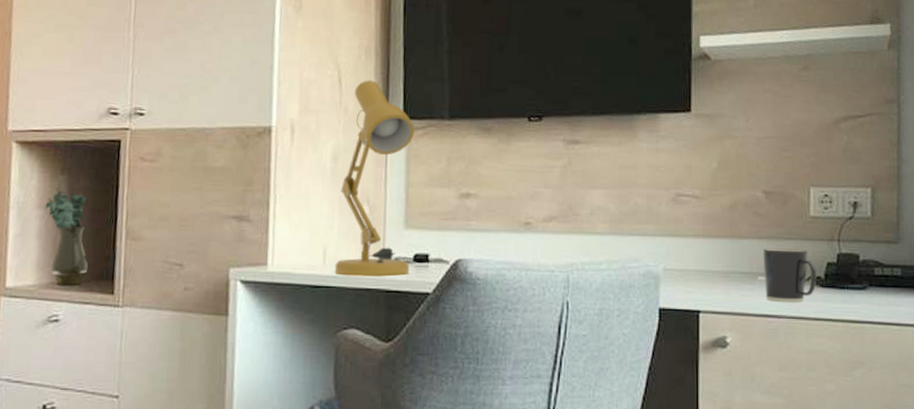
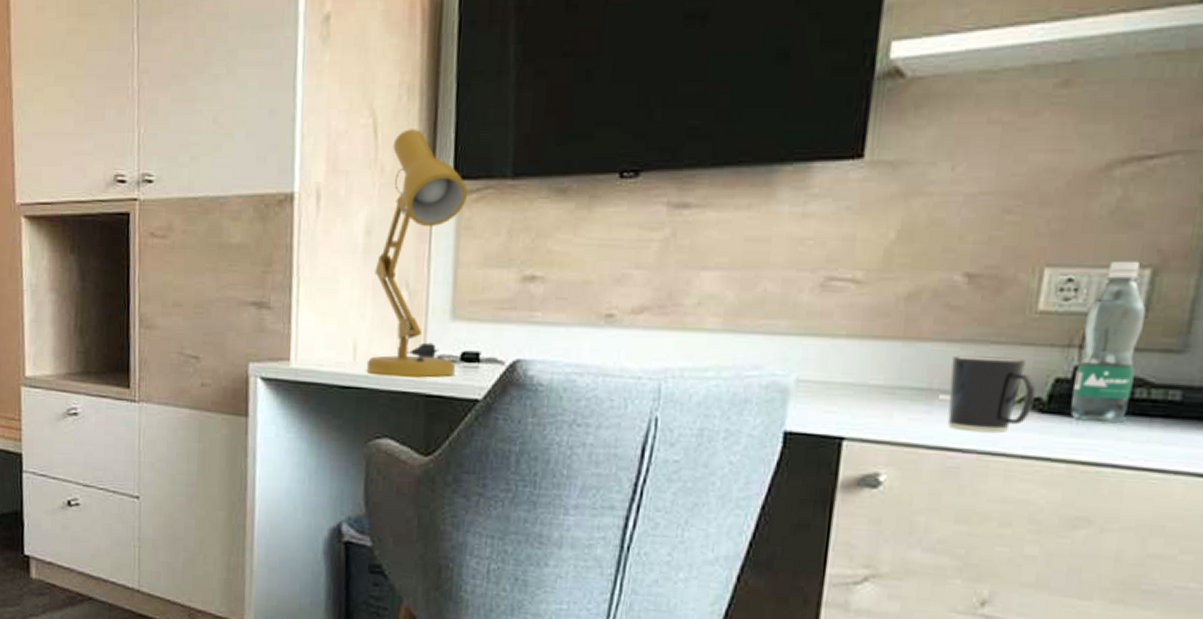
vase: present [45,188,89,285] -> none [57,269,103,377]
bottle: none [838,182,873,293] -> present [1069,260,1147,424]

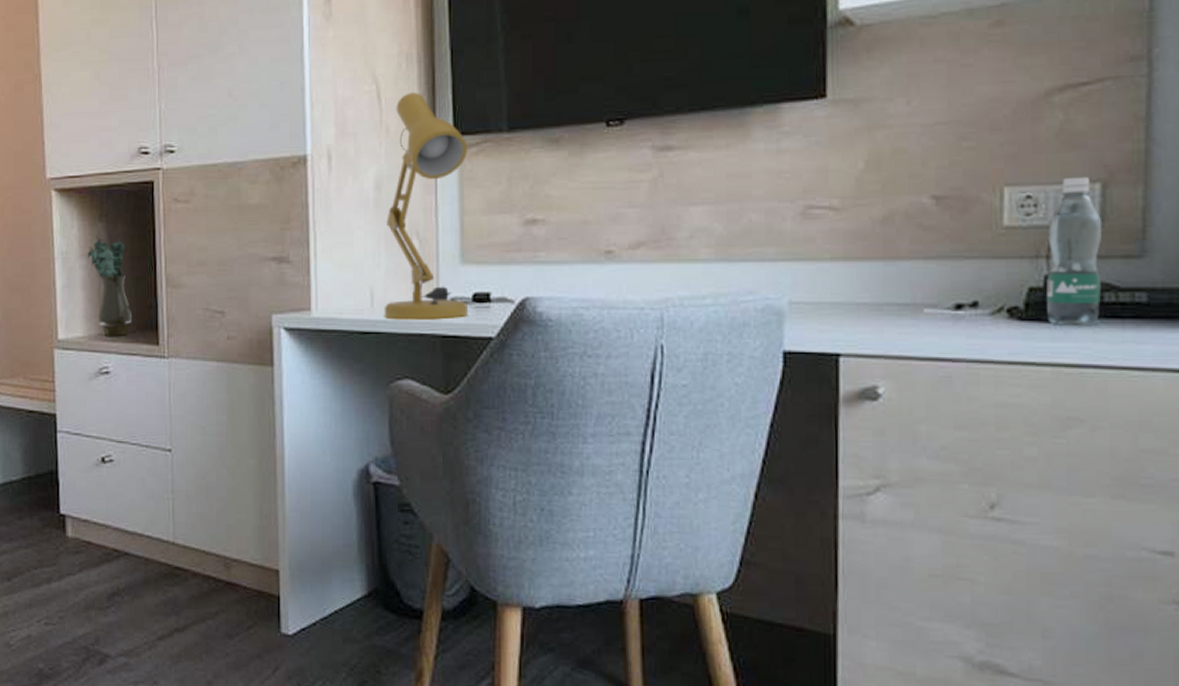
vase: none [57,269,103,377] -> present [87,236,133,336]
mug: present [947,355,1036,434] -> none [930,271,1012,342]

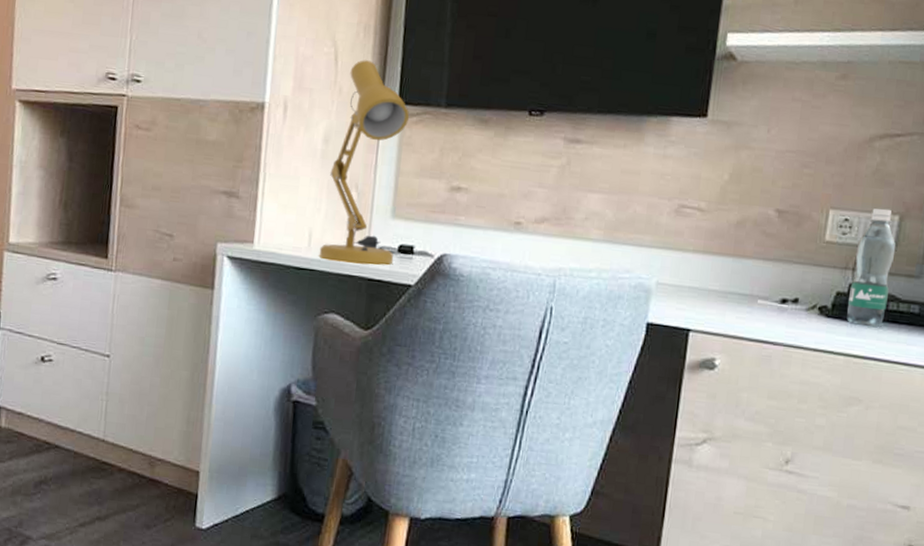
vase: present [87,236,133,336] -> none [45,150,85,247]

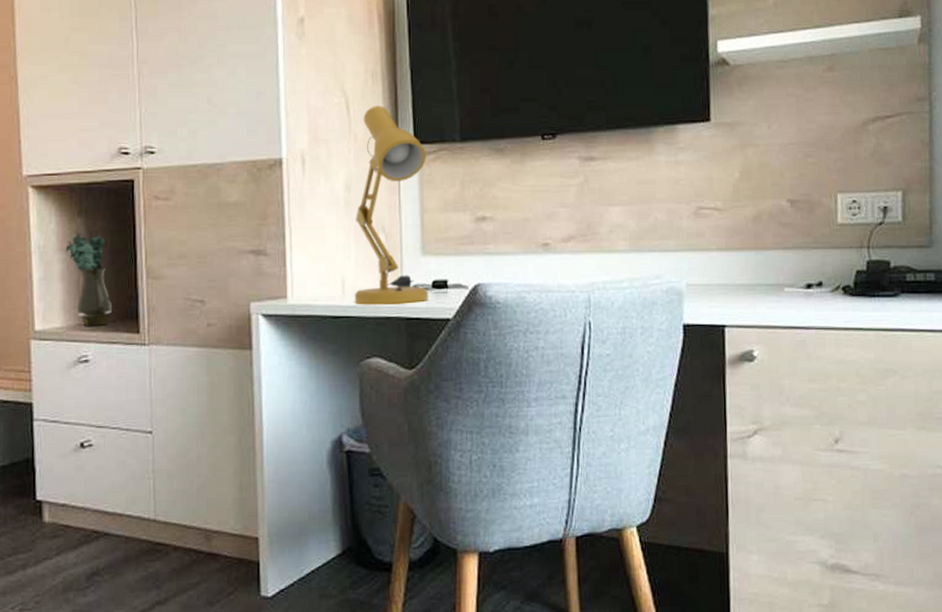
vase: none [45,150,85,247] -> present [65,230,113,326]
bottle: present [846,208,896,328] -> none [868,186,905,300]

